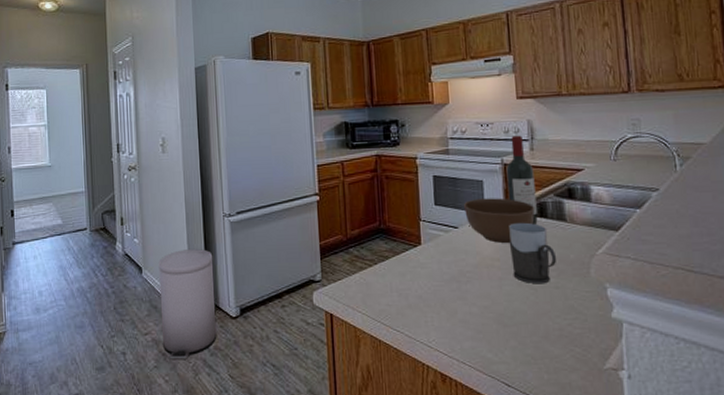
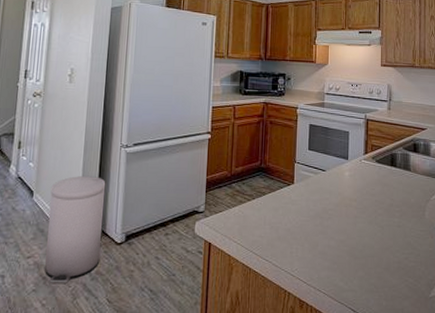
bowl: present [464,198,536,243] -> none [332,147,388,186]
wine bottle: present [506,135,538,225] -> none [368,96,389,172]
mug: present [509,222,557,284] -> none [365,169,401,223]

